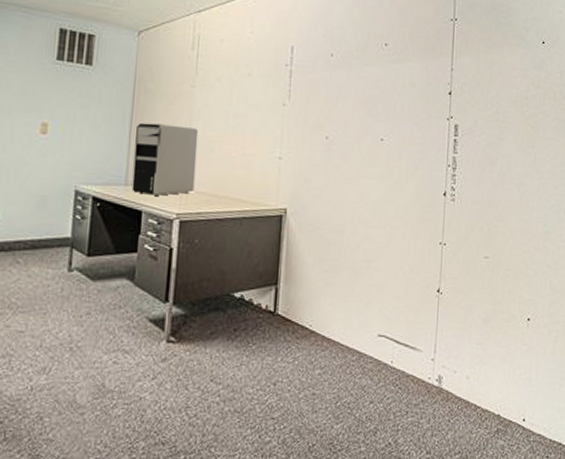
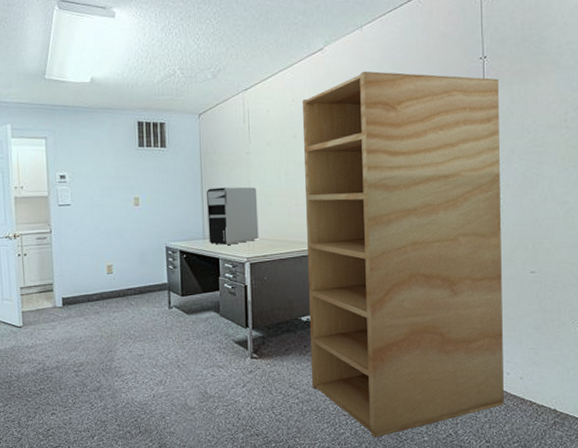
bookshelf: none [237,12,467,447] -> present [302,71,504,437]

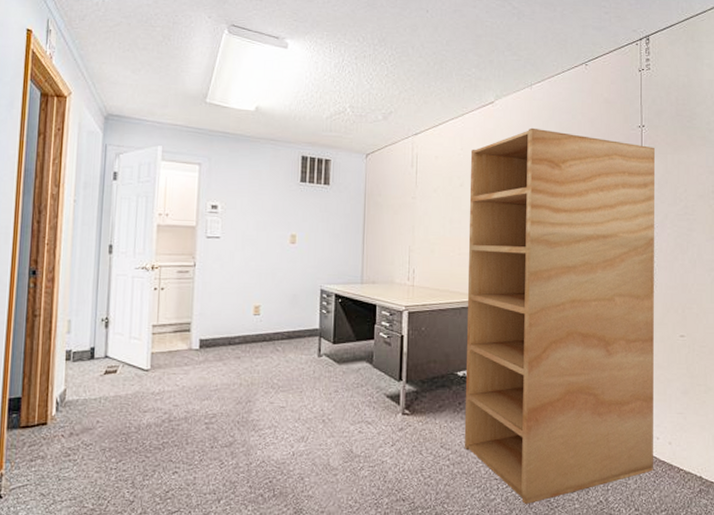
desktop computer: present [207,186,259,246] -> none [367,231,421,292]

